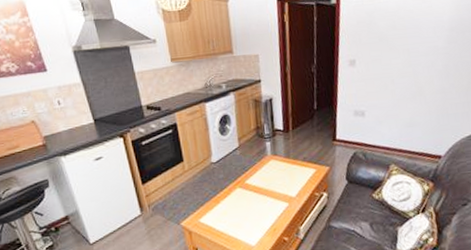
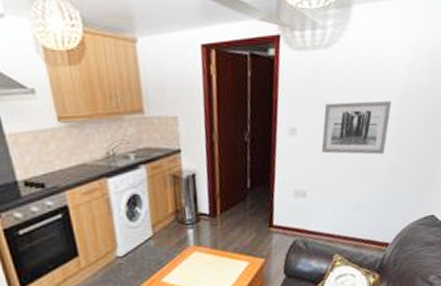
wall art: none [377,34,441,80] -> present [321,101,392,155]

